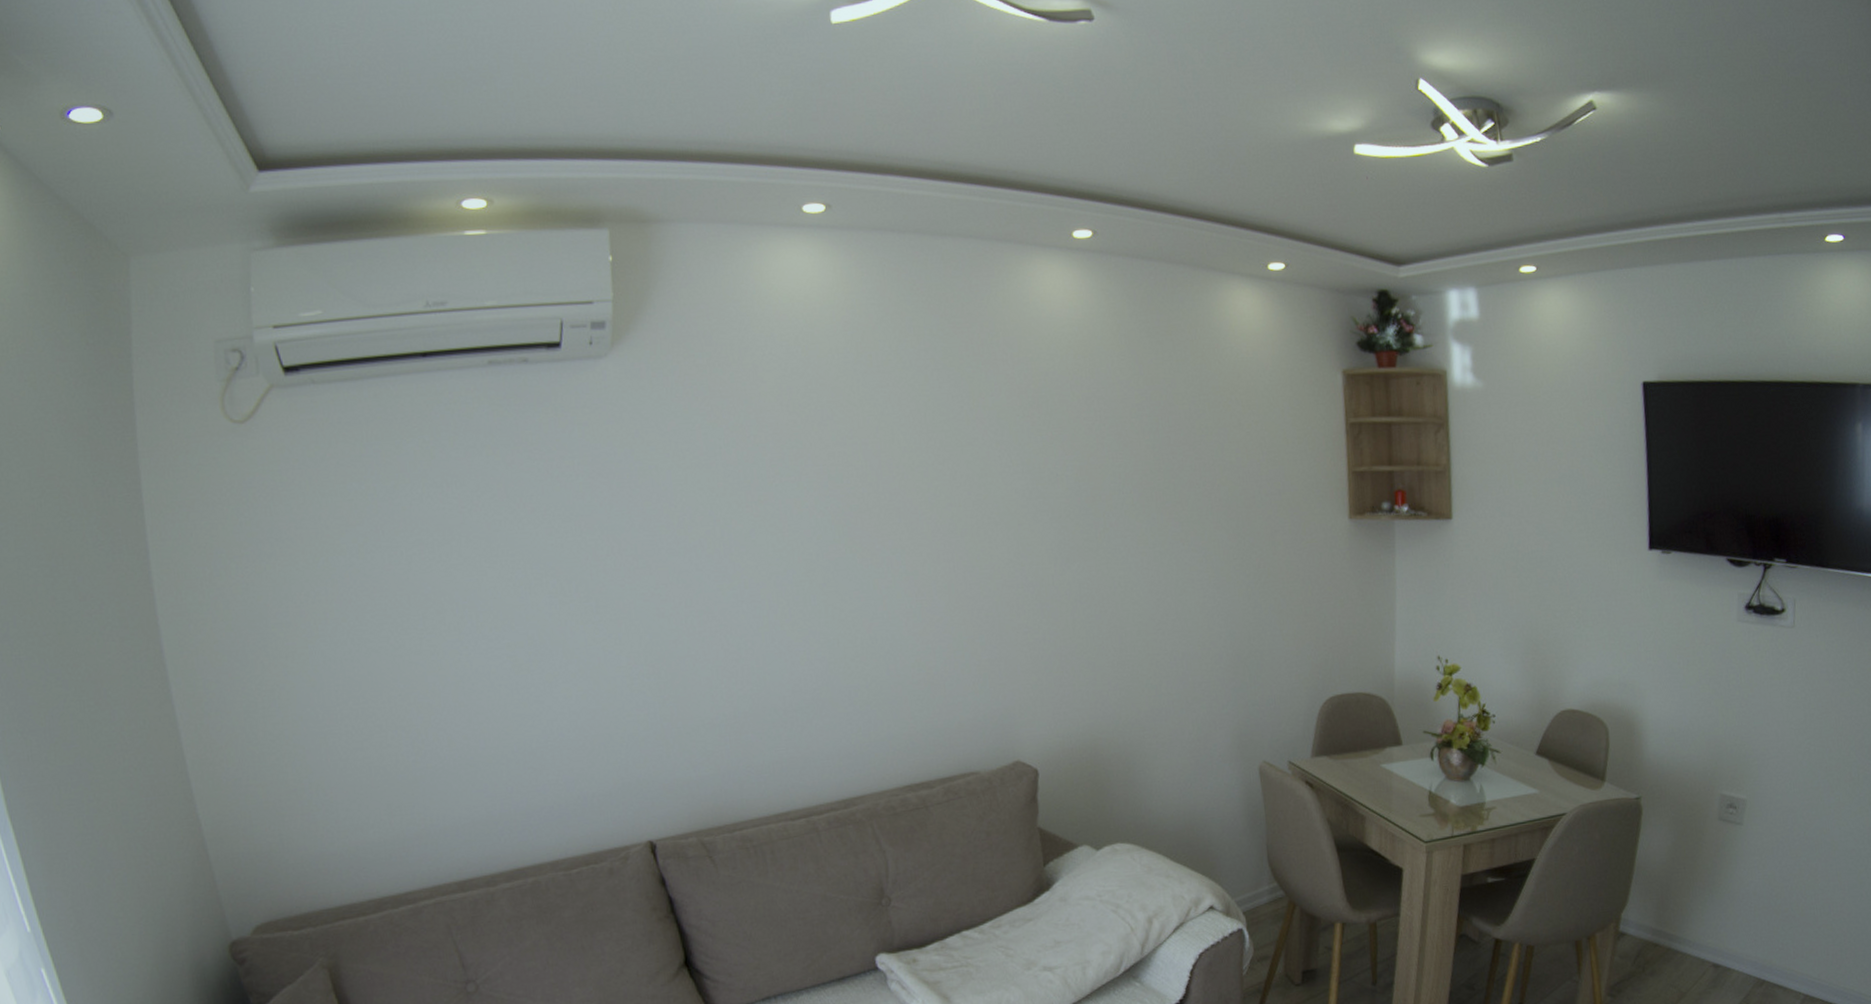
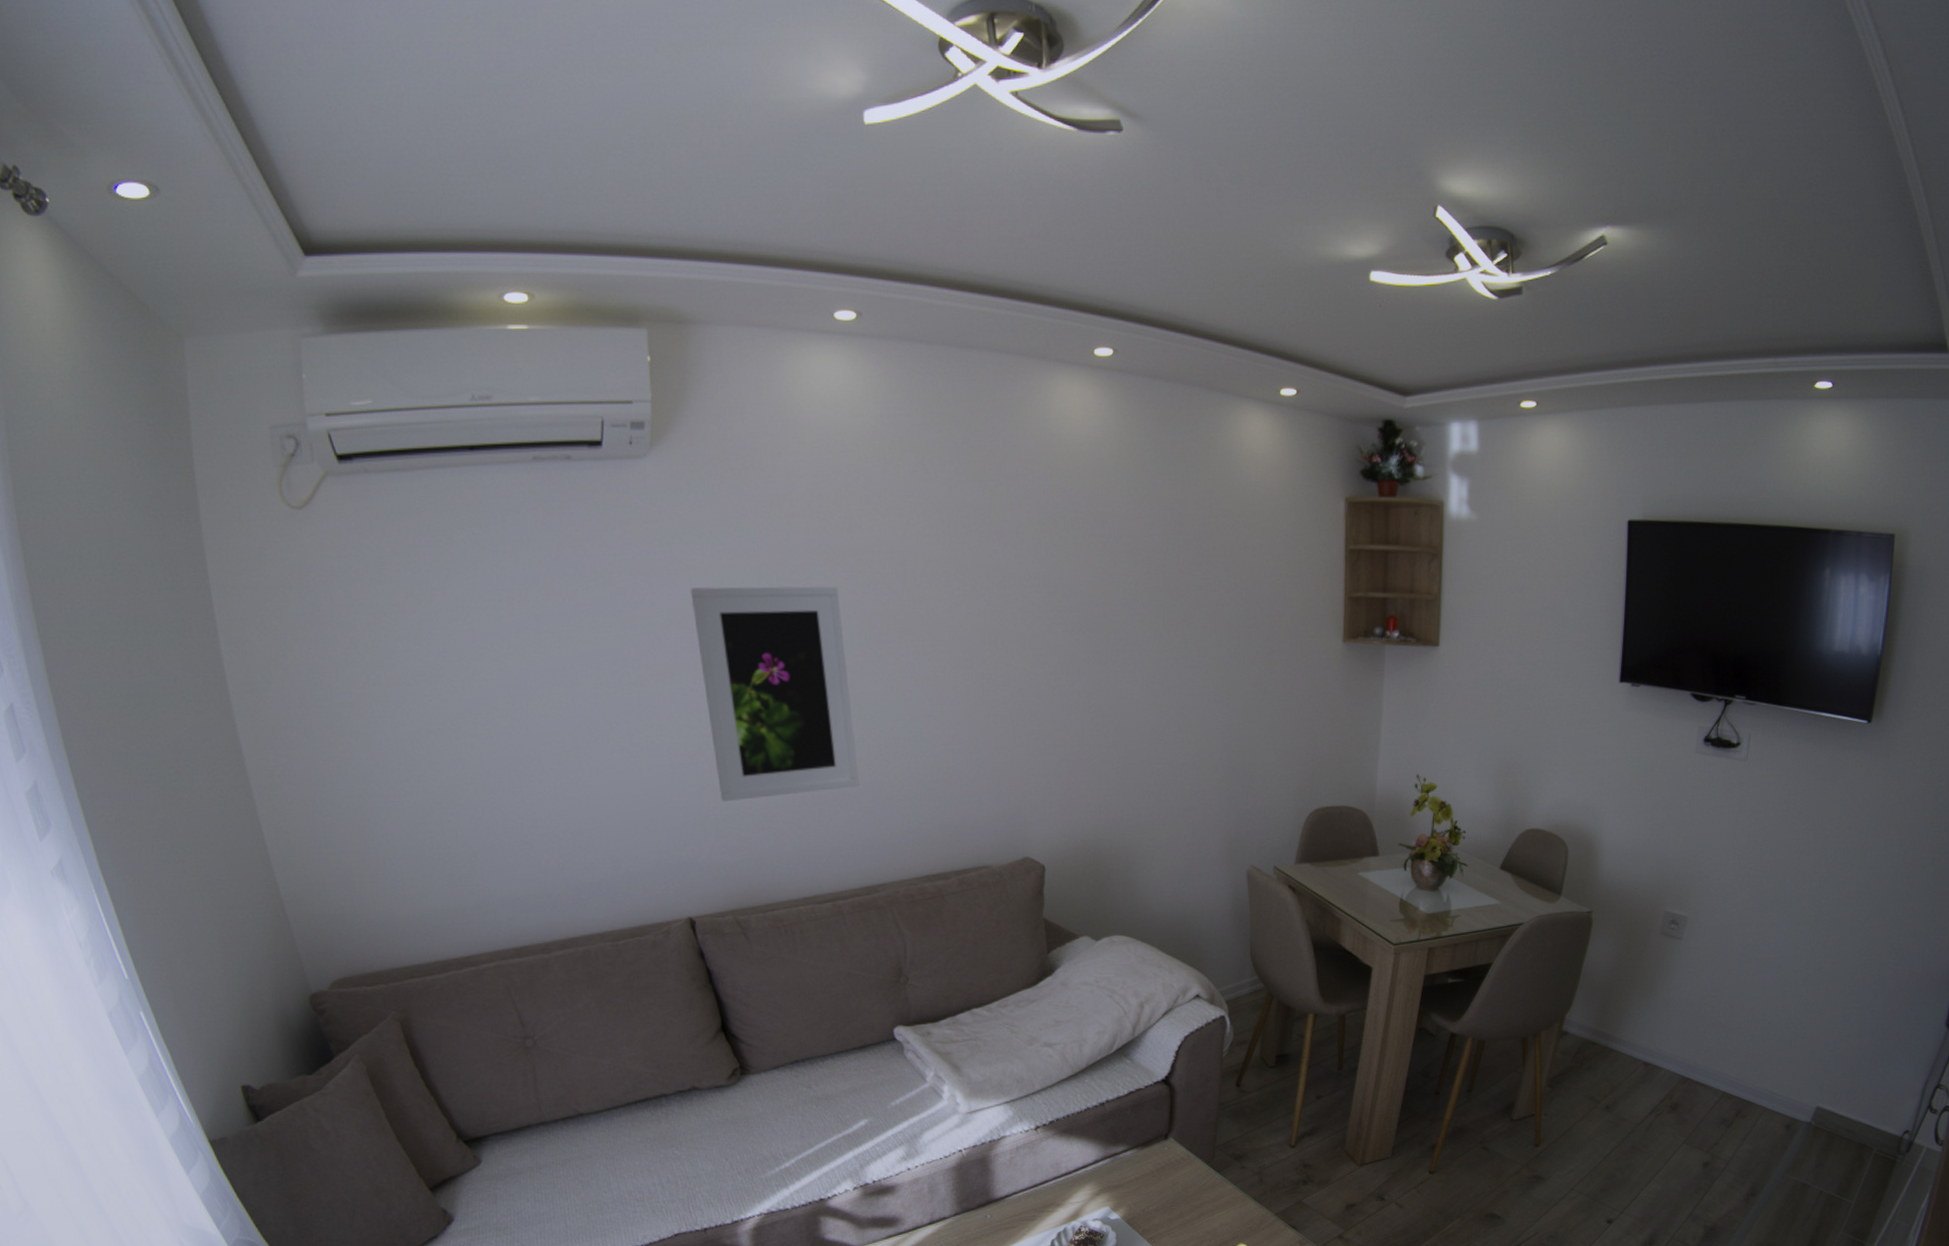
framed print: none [652,481,834,713] -> present [690,586,859,801]

